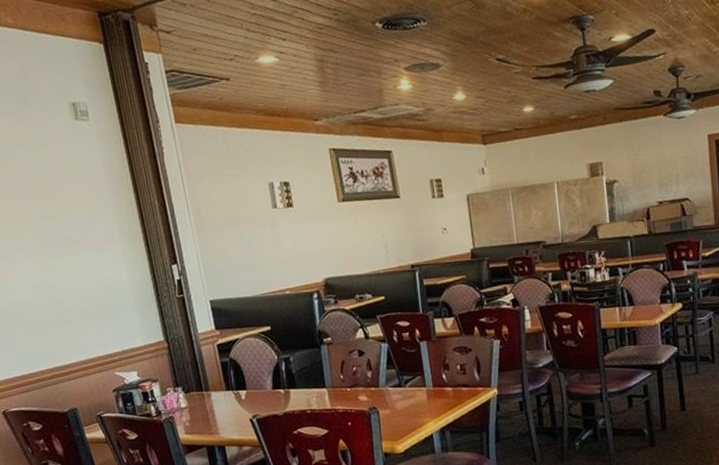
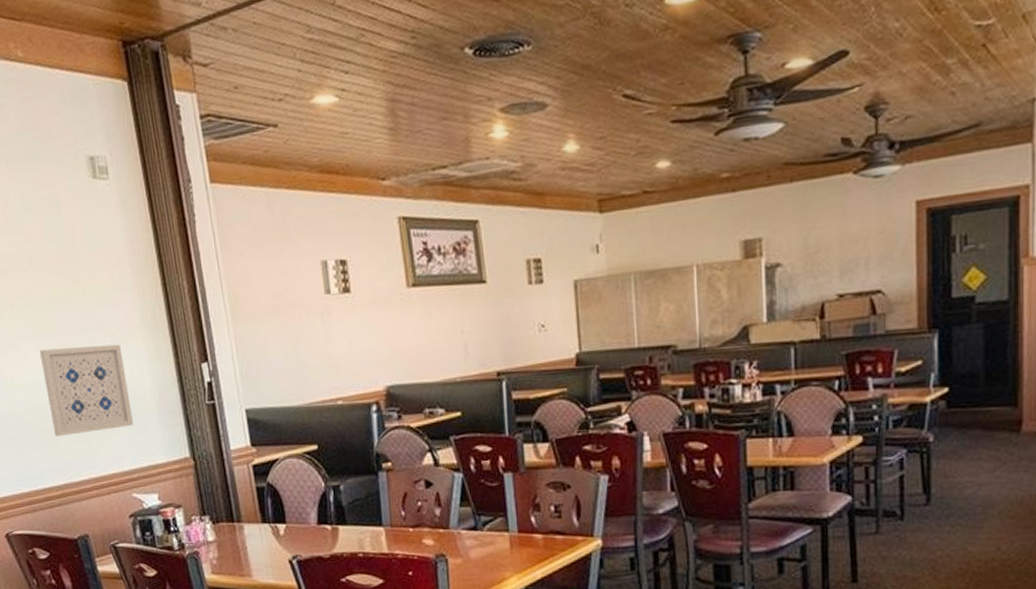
wall art: none [30,251,115,328] -> present [39,344,134,436]

